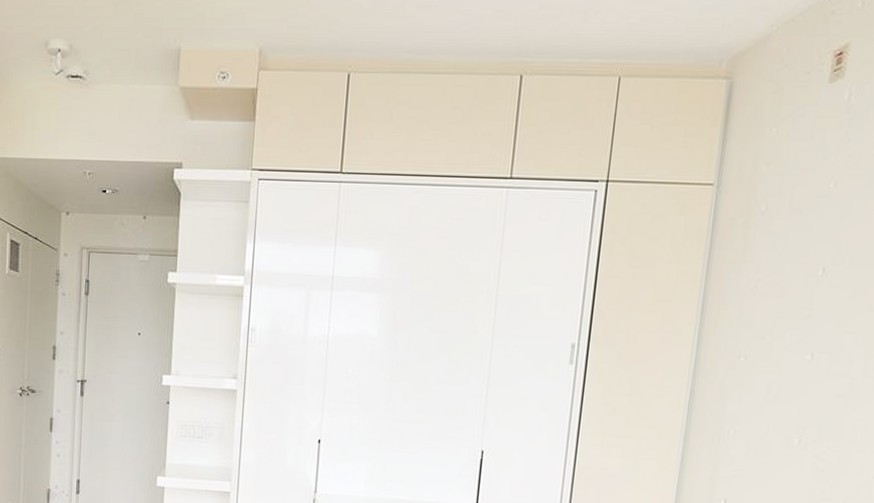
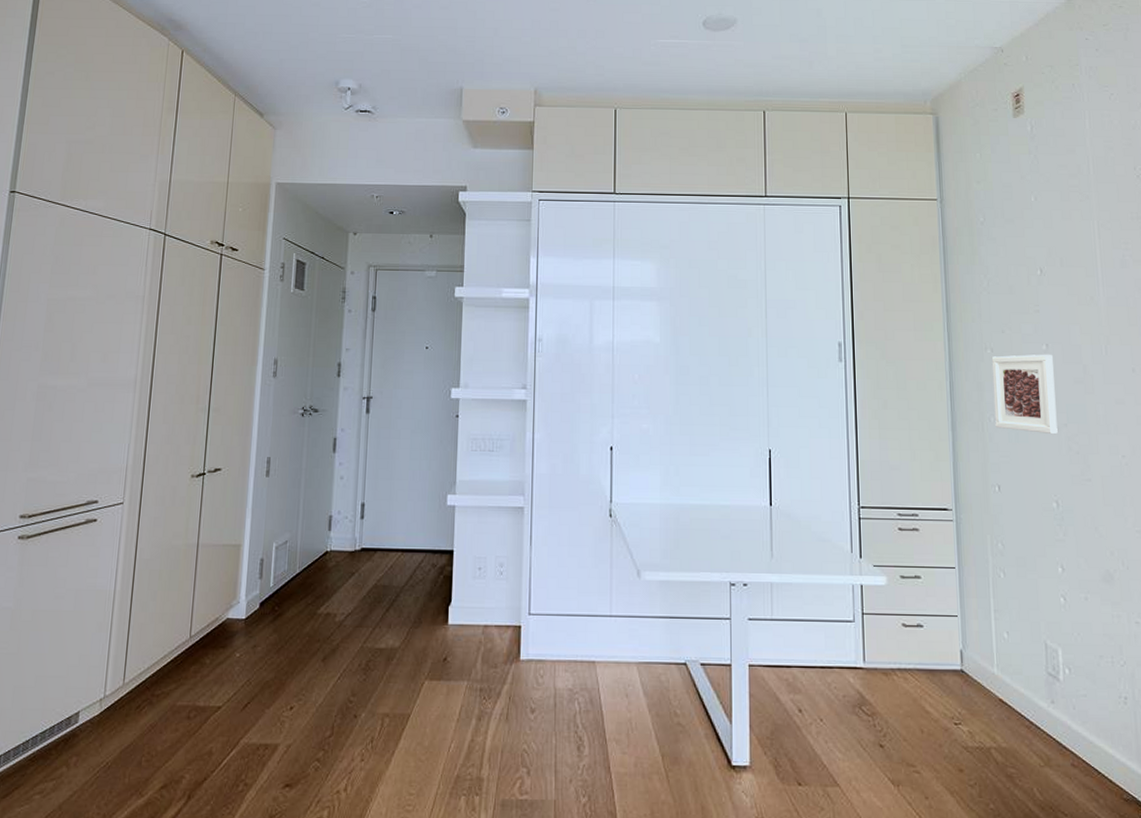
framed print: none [733,364,816,450] -> present [991,354,1058,434]

